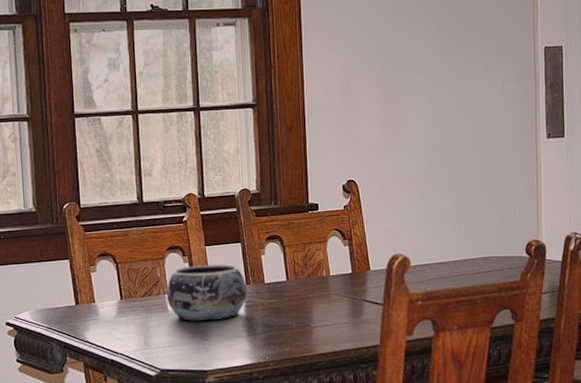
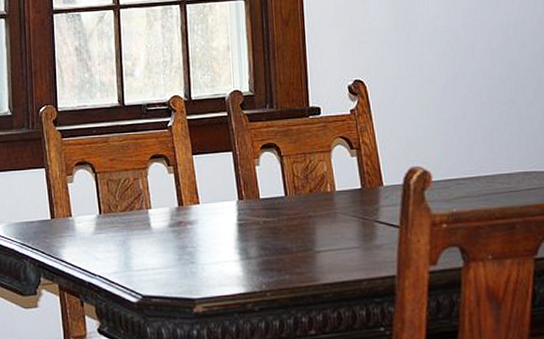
decorative bowl: present [166,264,247,321] -> none [149,176,240,241]

